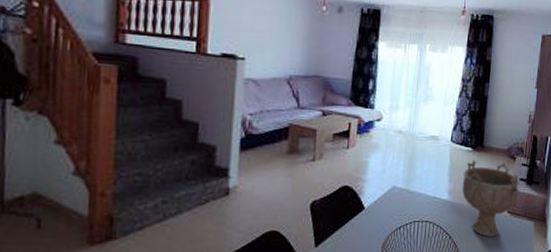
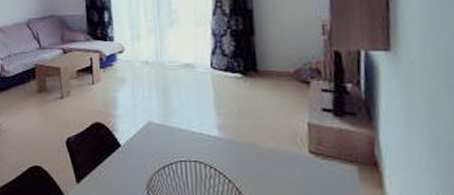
decorative bowl: present [462,160,520,237] -> none [234,88,325,184]

